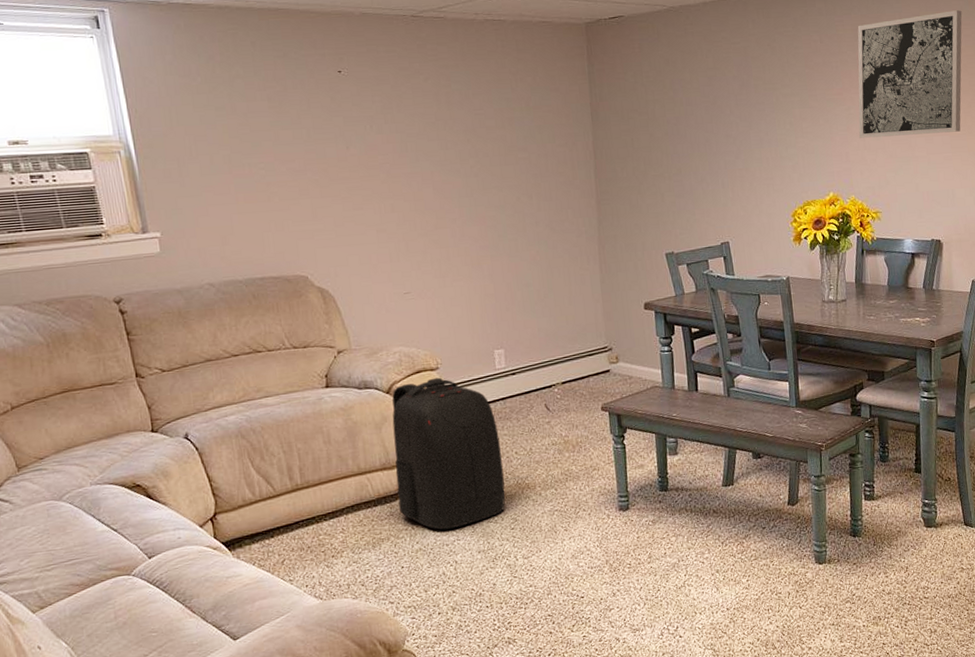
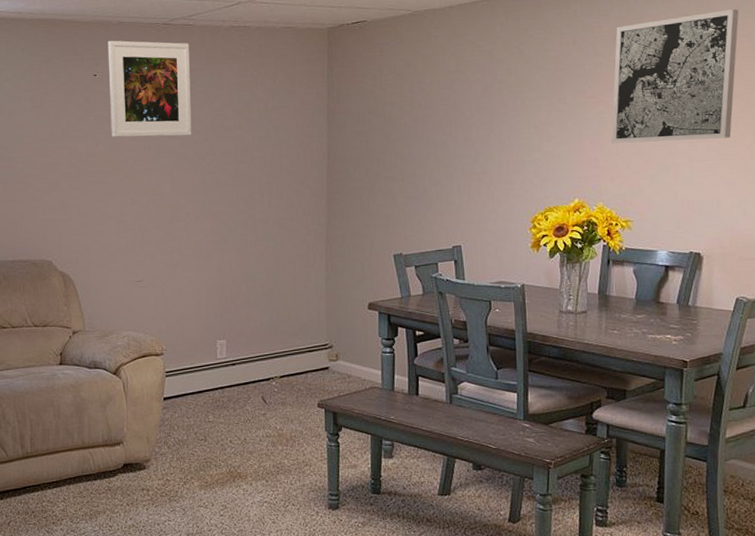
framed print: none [350,33,452,140] -> present [107,40,192,138]
backpack: present [392,377,506,530] -> none [116,363,217,510]

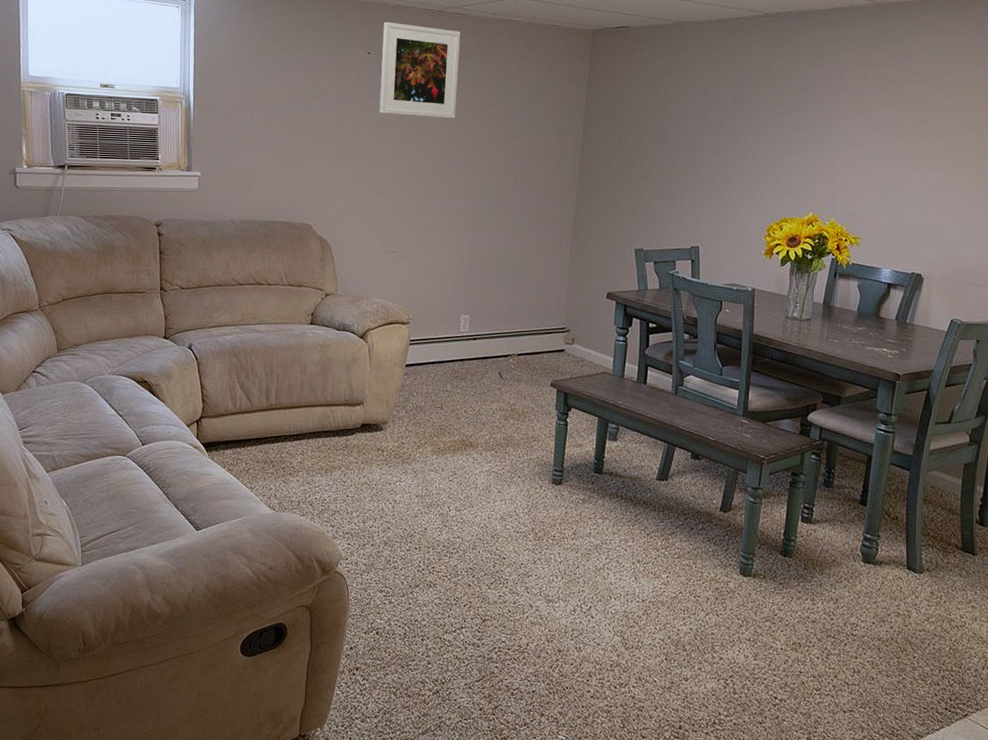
wall art: present [611,9,739,143] -> none [849,49,978,169]

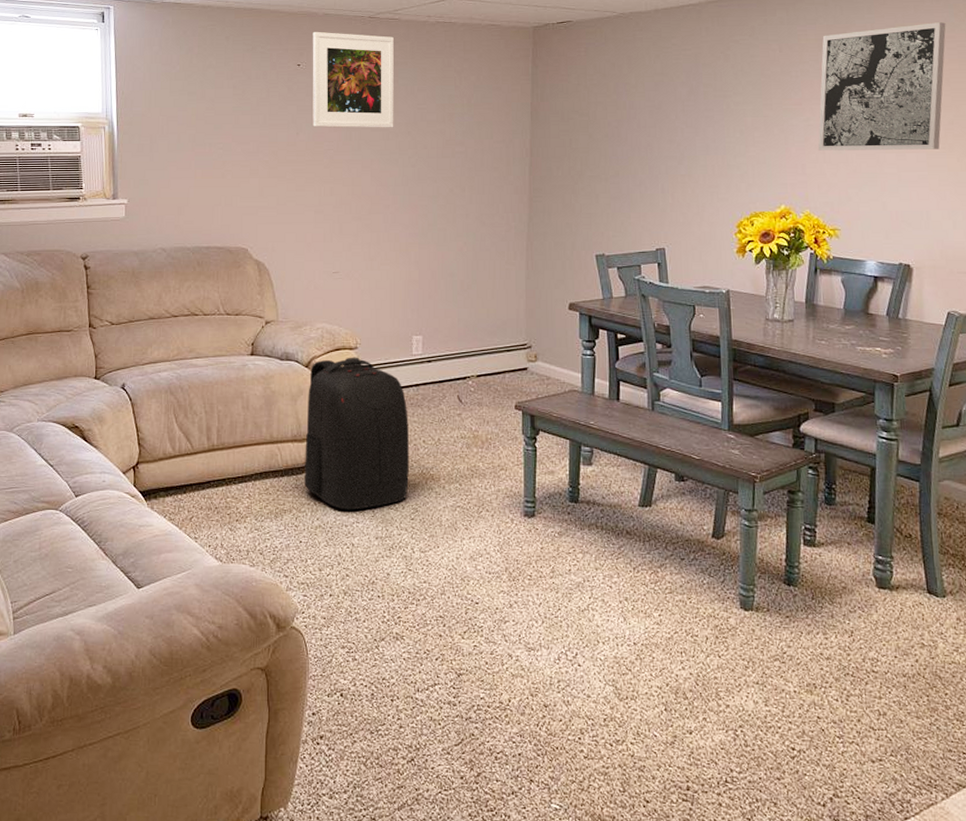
backpack: none [354,331,453,471] -> present [304,357,409,511]
wall art: none [849,49,978,169] -> present [818,22,946,151]

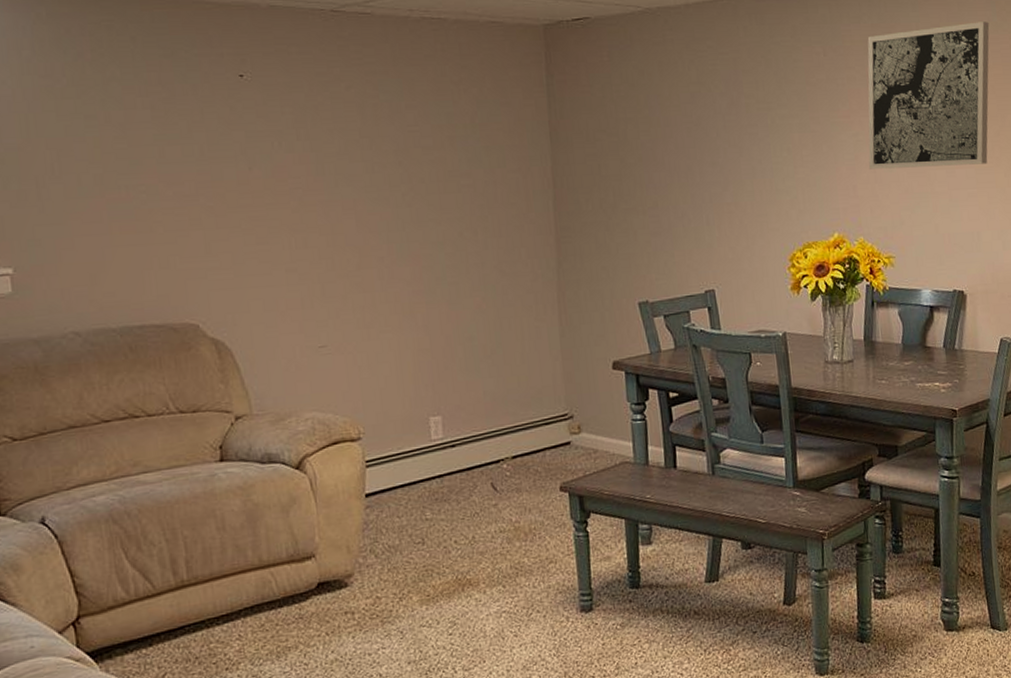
backpack: present [304,357,409,511] -> none [302,449,442,636]
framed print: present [312,31,394,128] -> none [255,29,380,160]

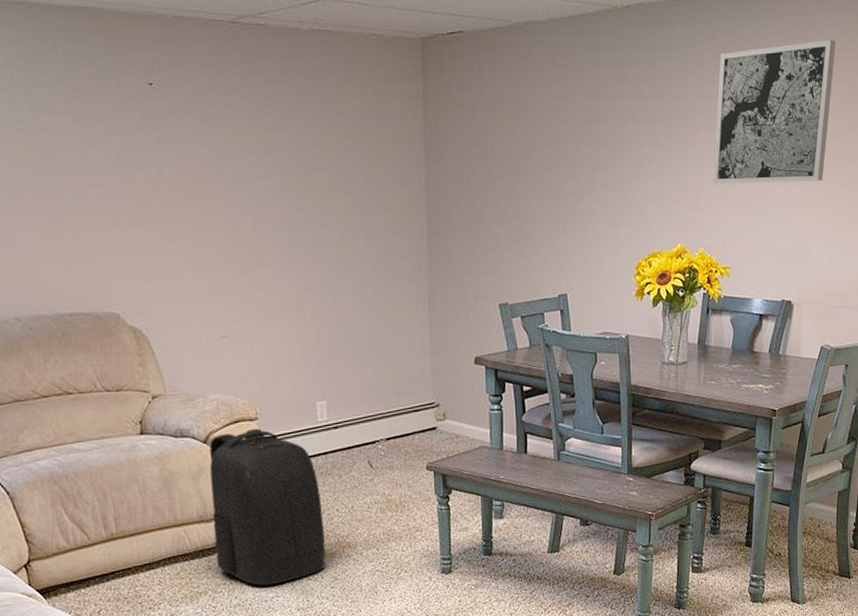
backpack: none [302,449,442,636] -> present [209,428,326,586]

